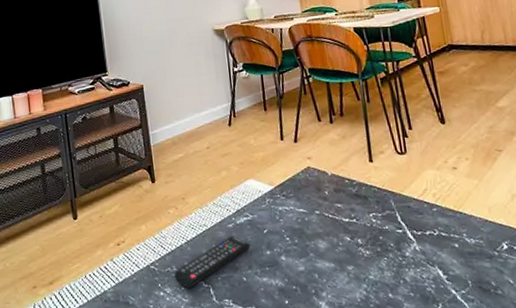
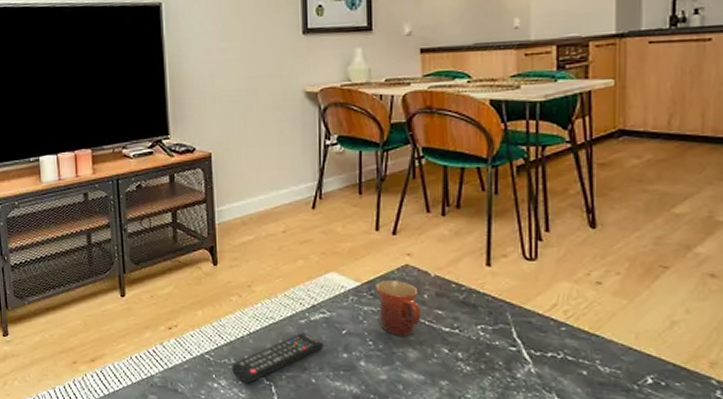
mug: none [286,181,325,230] -> present [376,280,421,336]

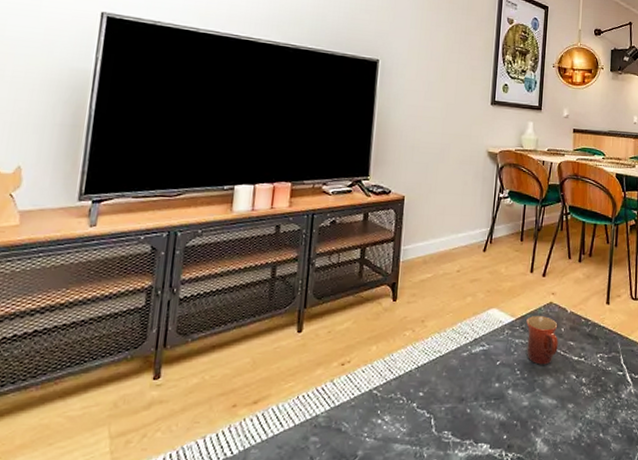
remote control: present [232,333,324,384] -> none [397,365,481,418]

